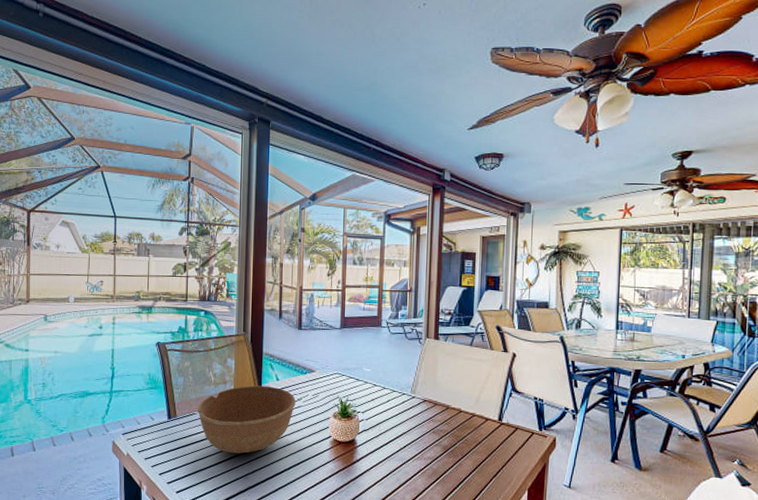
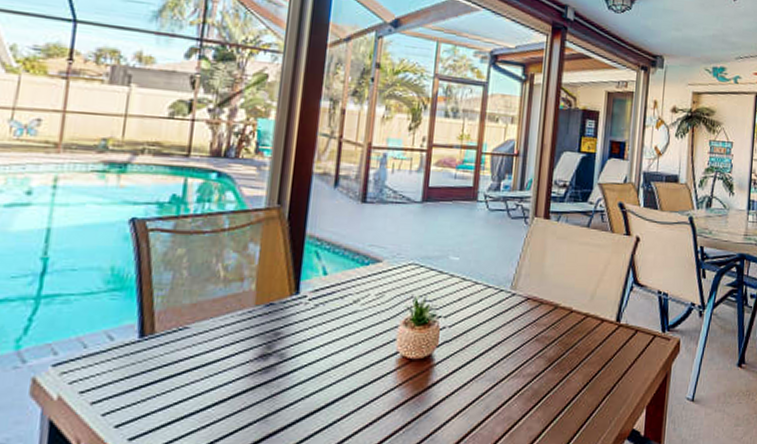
bowl: present [197,385,296,454] -> none [191,282,351,385]

